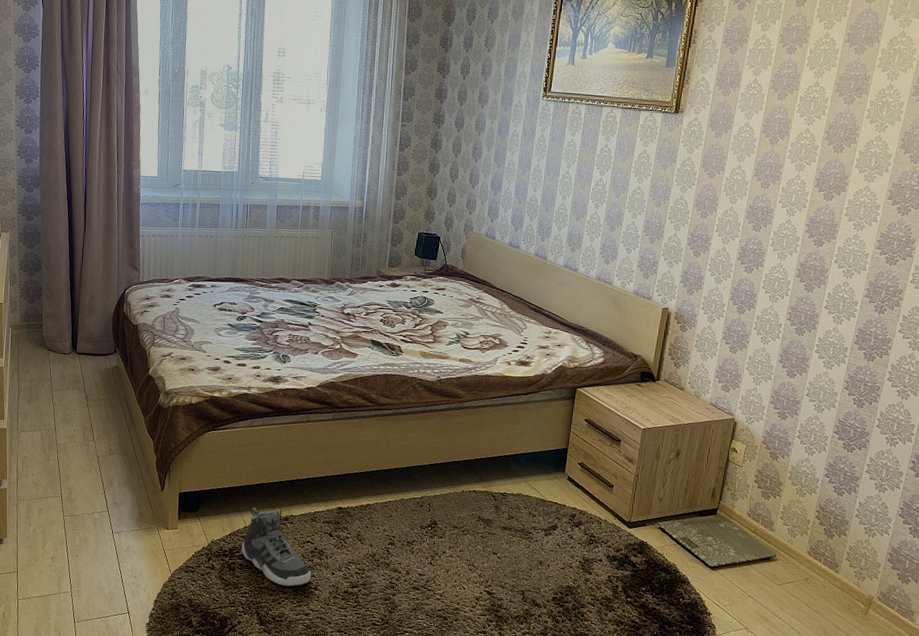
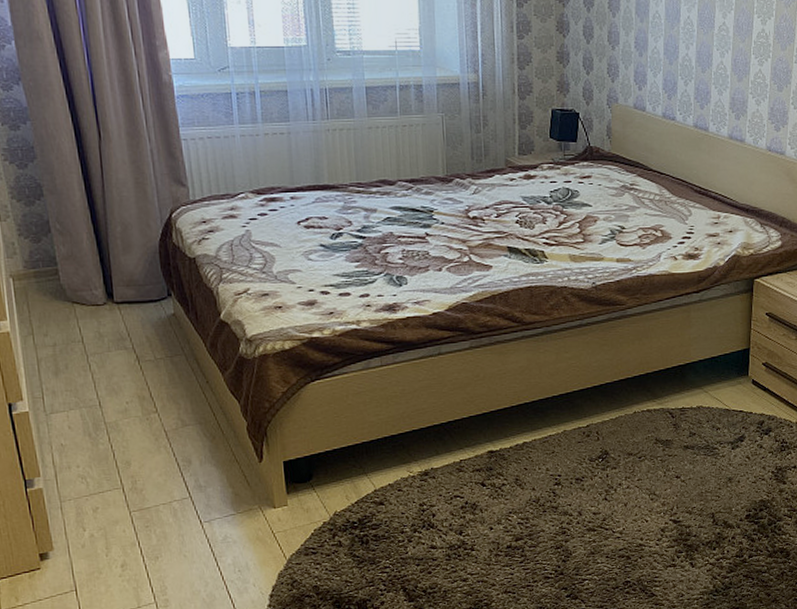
sneaker: present [242,507,312,586] -> none [374,464,466,552]

